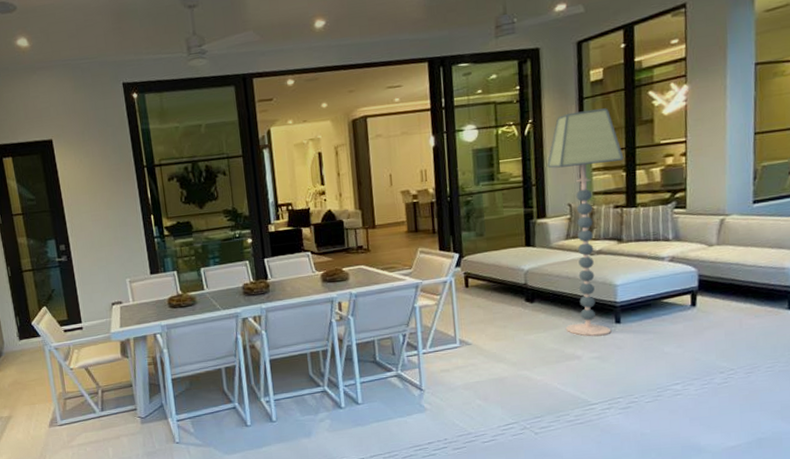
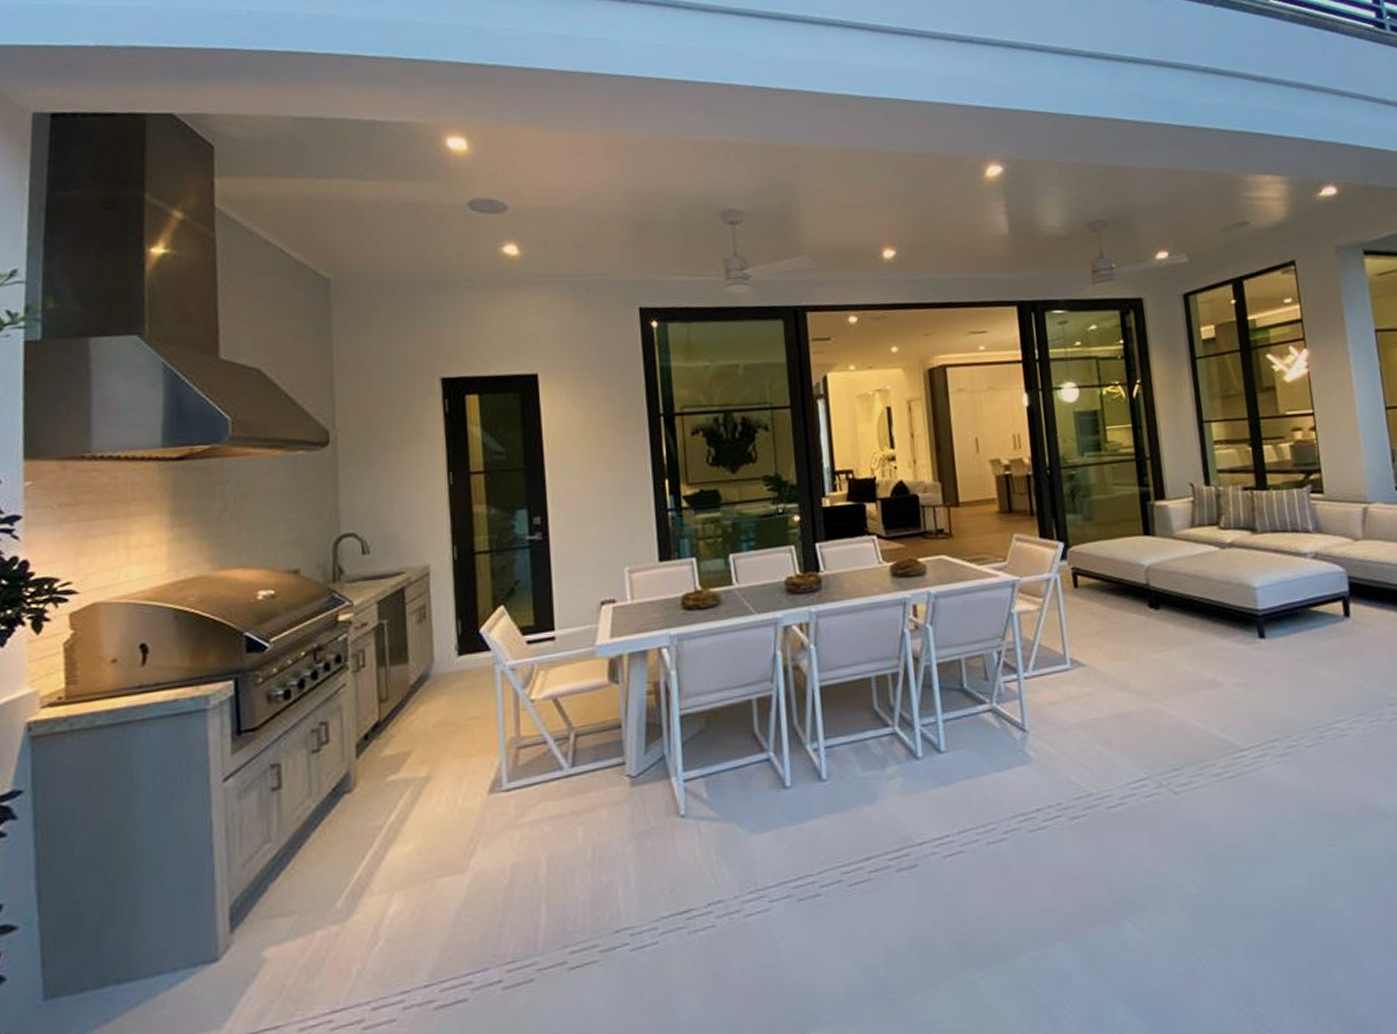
floor lamp: present [547,108,624,337] -> none [1161,371,1256,656]

